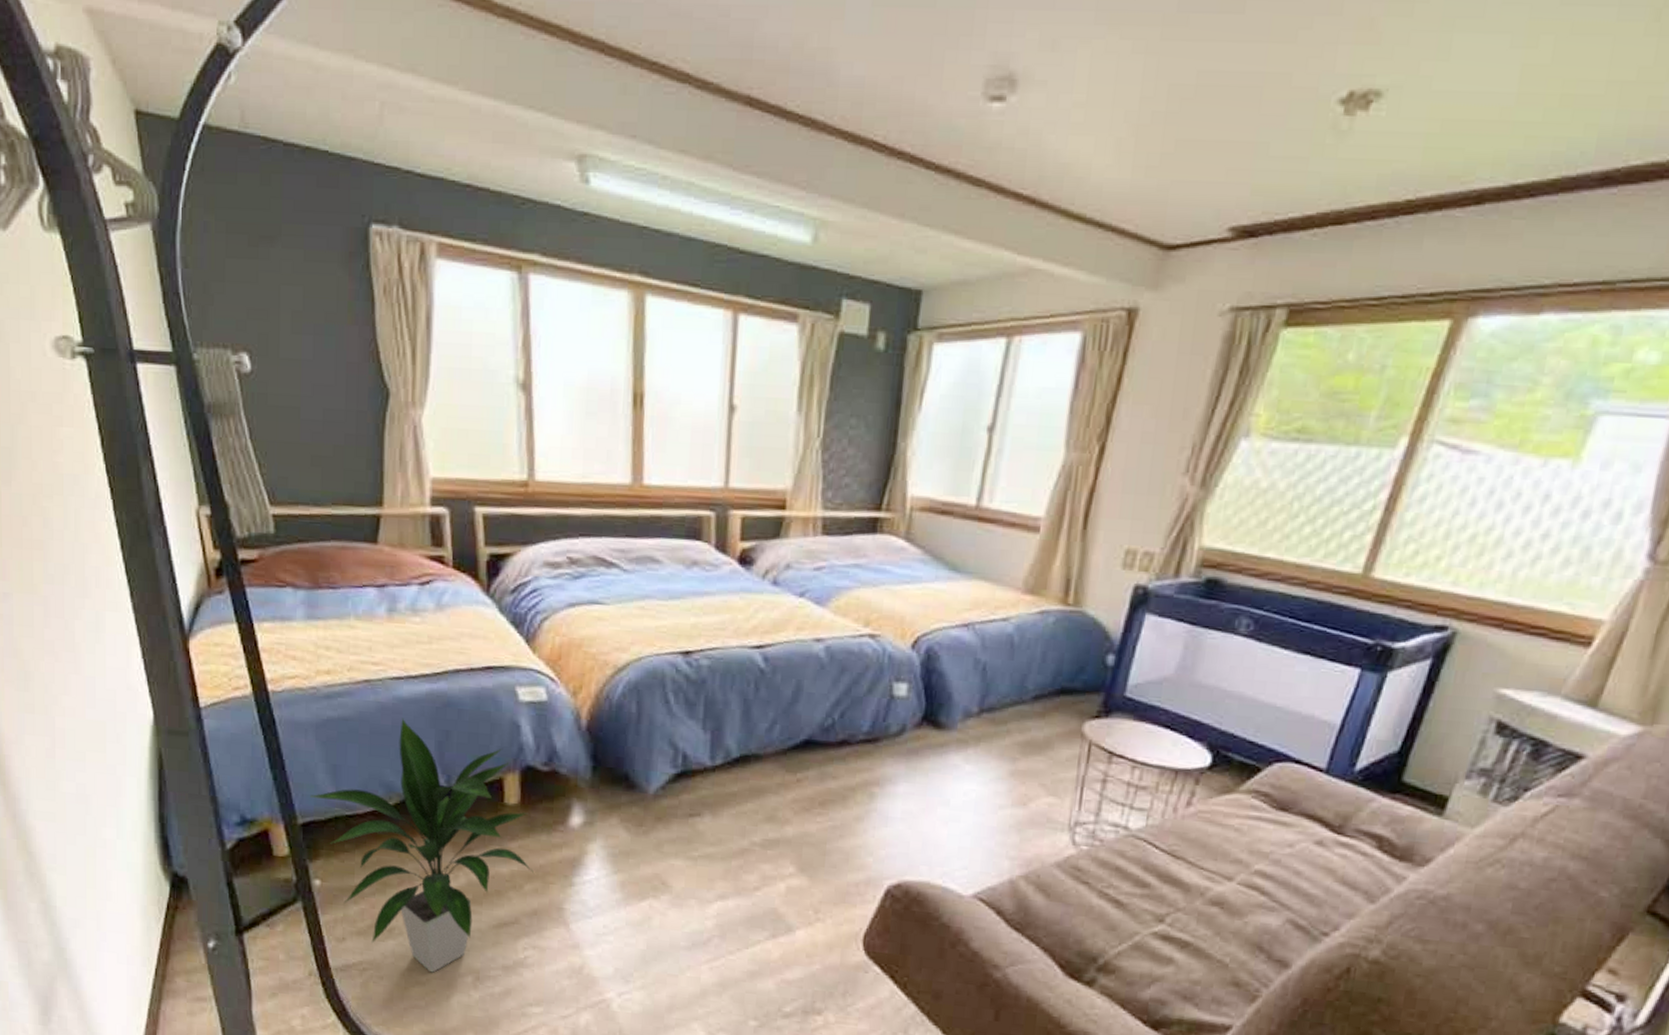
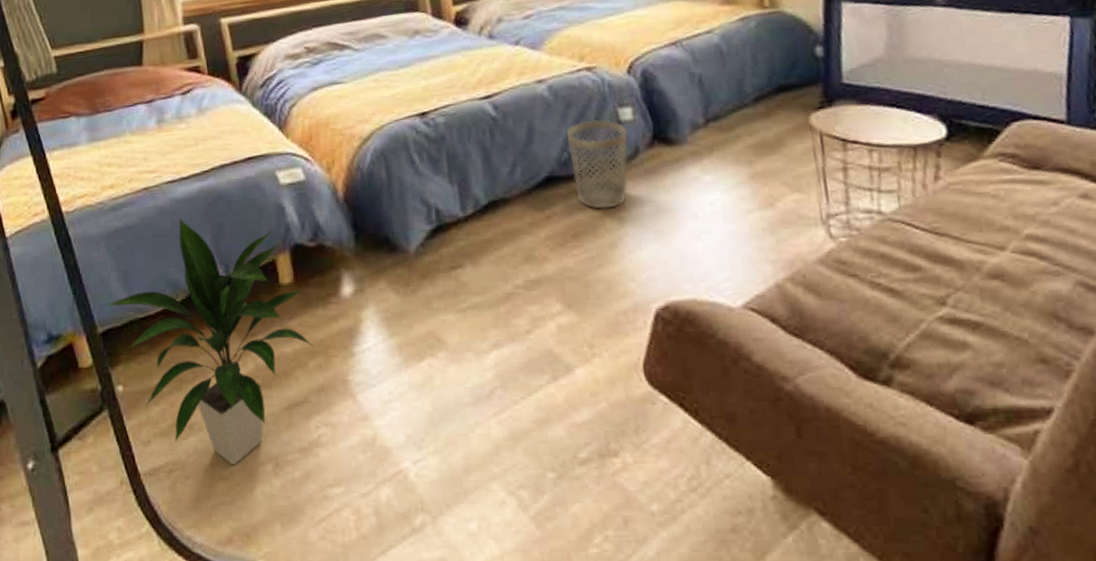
wastebasket: none [833,689,899,782] -> present [567,119,629,209]

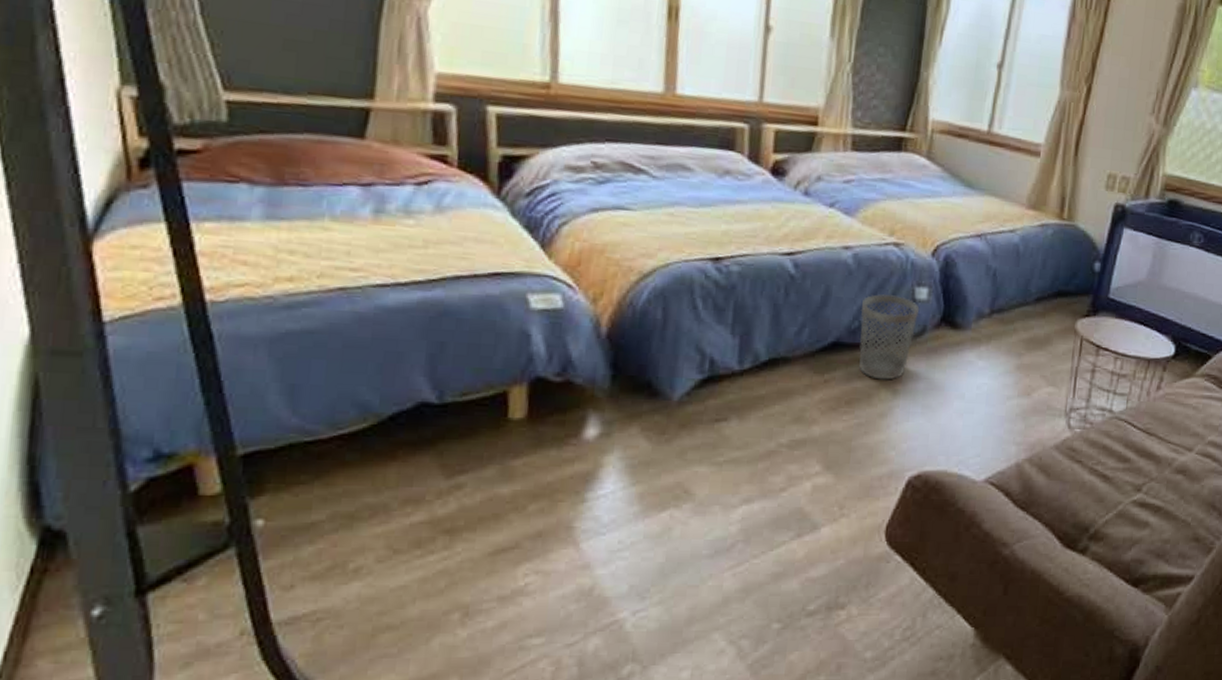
indoor plant: present [106,217,315,465] -> none [256,329,540,614]

